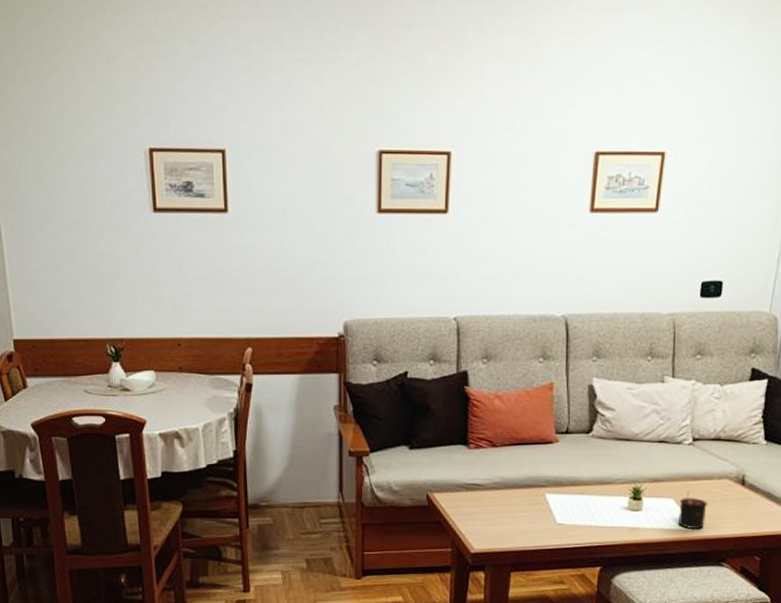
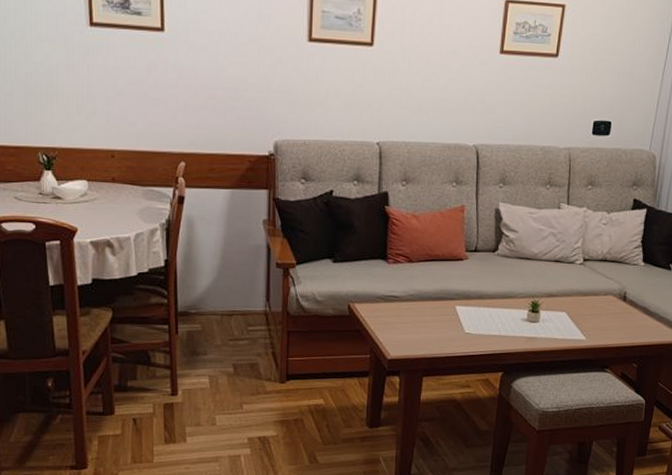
candle: present [679,492,708,529] -> none [570,306,595,339]

